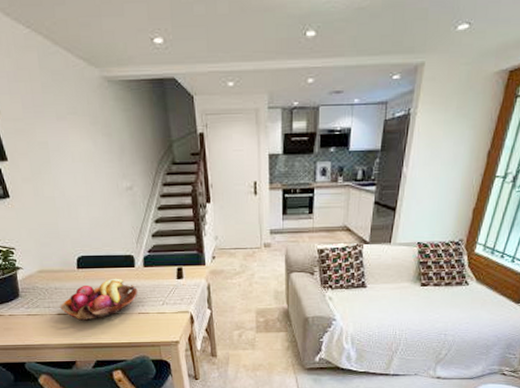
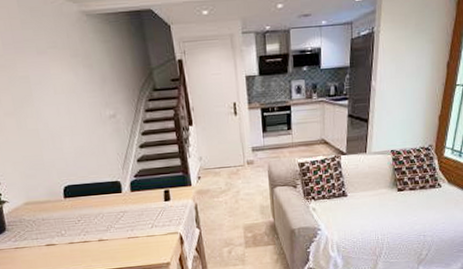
fruit basket: present [60,278,138,321] -> none [48,204,127,250]

